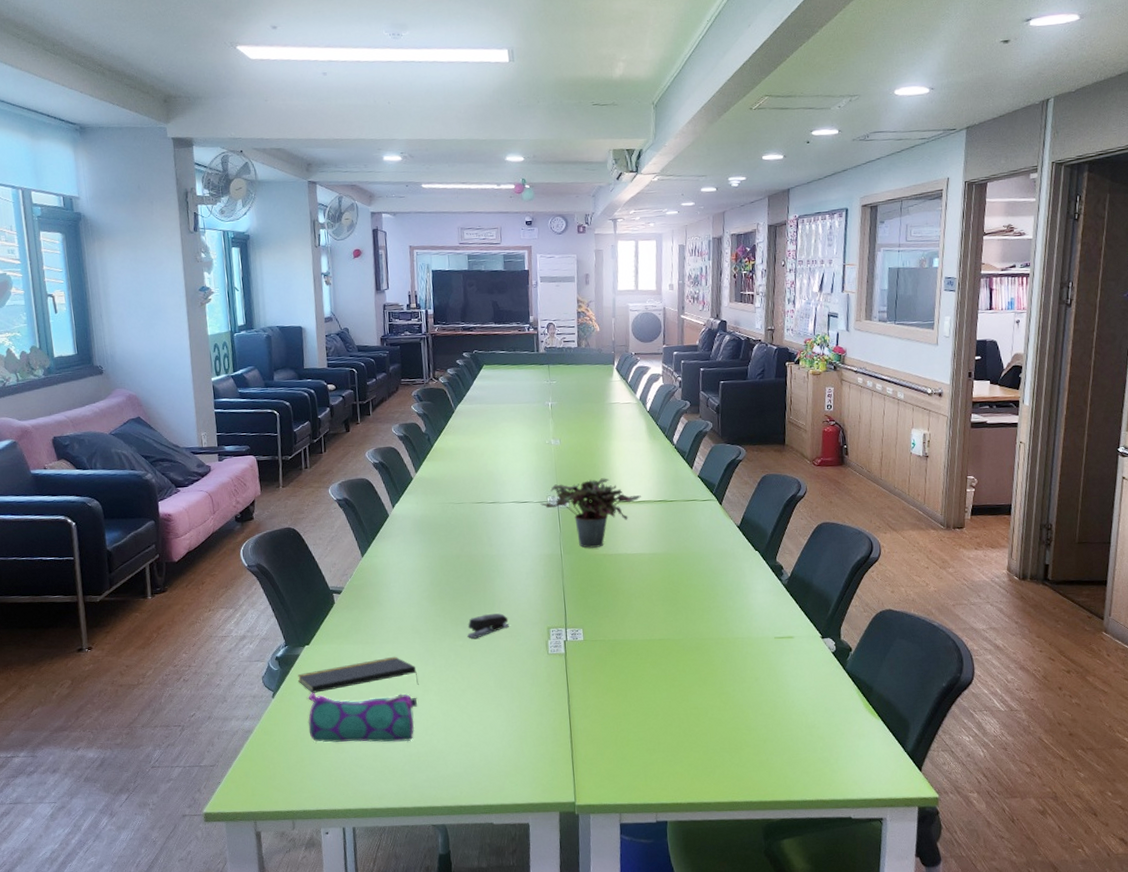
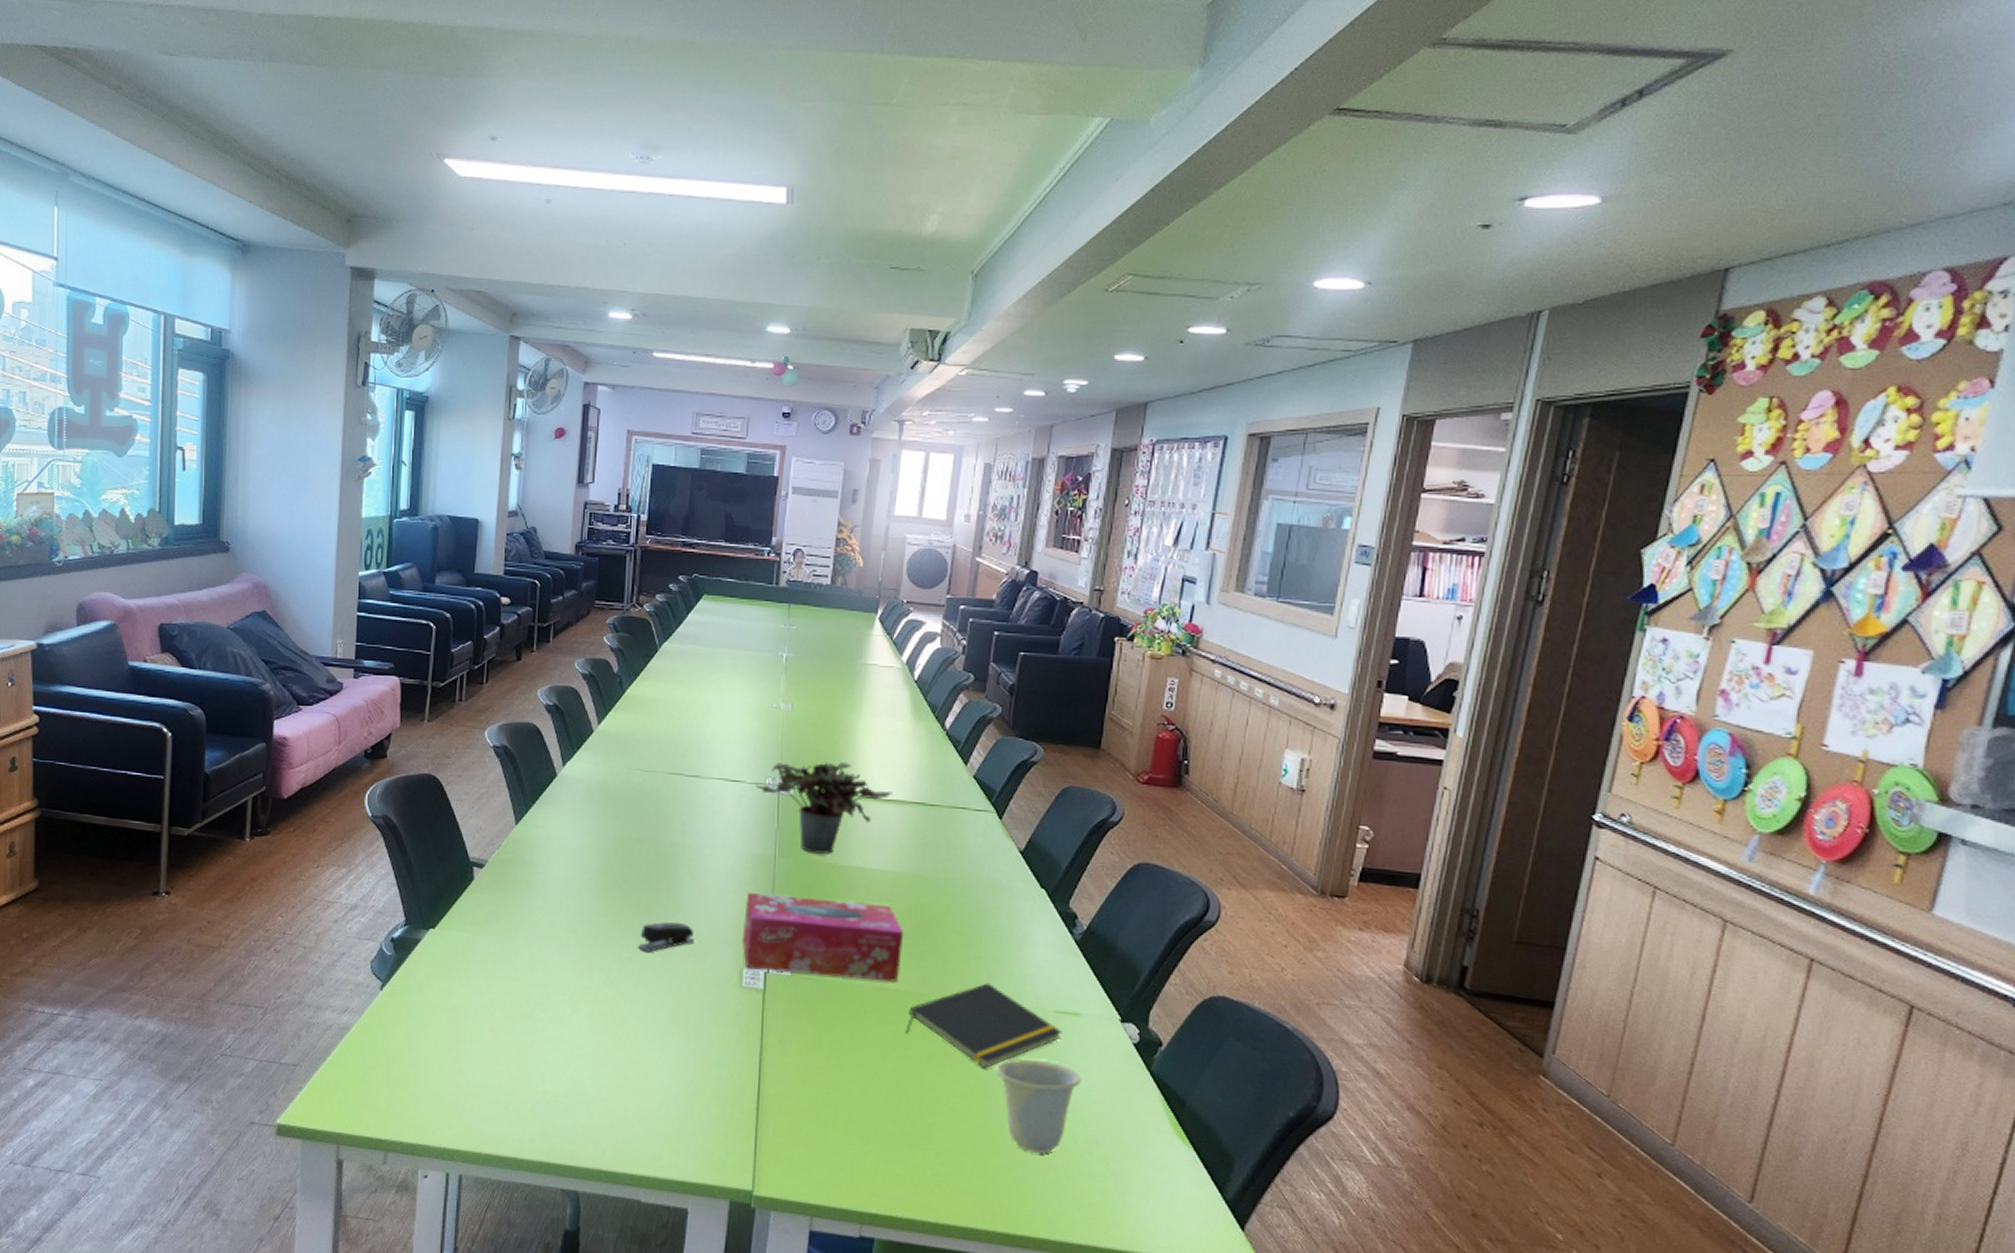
notepad: present [298,656,419,693] -> none [415,959,568,1002]
pencil case: present [308,693,418,743] -> none [420,991,563,1075]
tissue box: none [544,579,662,640] -> present [742,892,904,982]
notepad: none [671,624,782,687] -> present [905,982,1062,1069]
cup: none [739,674,799,741] -> present [996,1059,1082,1153]

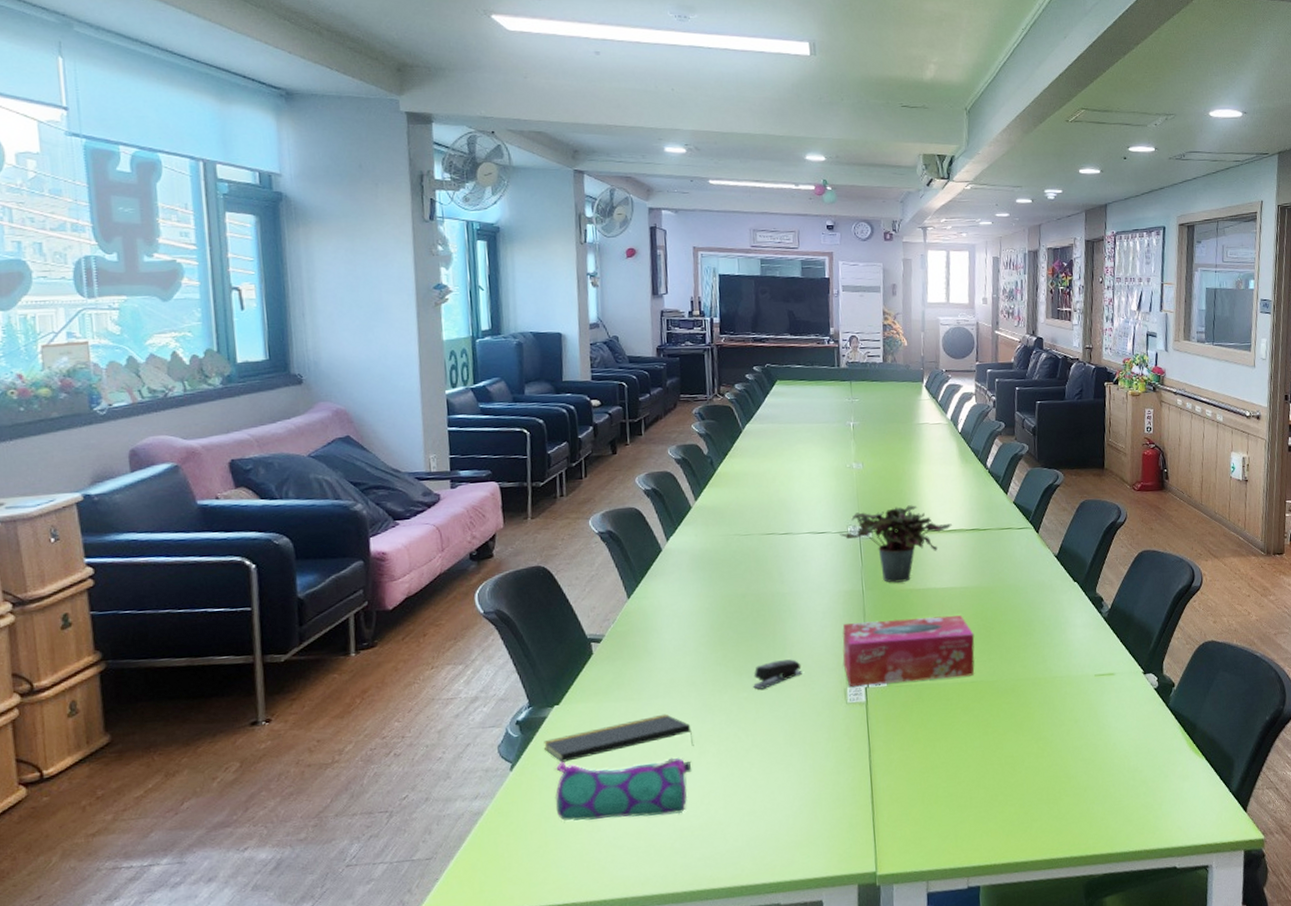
notepad: none [415,959,568,1002] -> present [544,713,694,762]
pencil case: none [420,991,563,1075] -> present [554,757,692,822]
notepad: present [905,982,1062,1069] -> none [984,662,1103,731]
cup: present [996,1059,1082,1153] -> none [1058,714,1121,788]

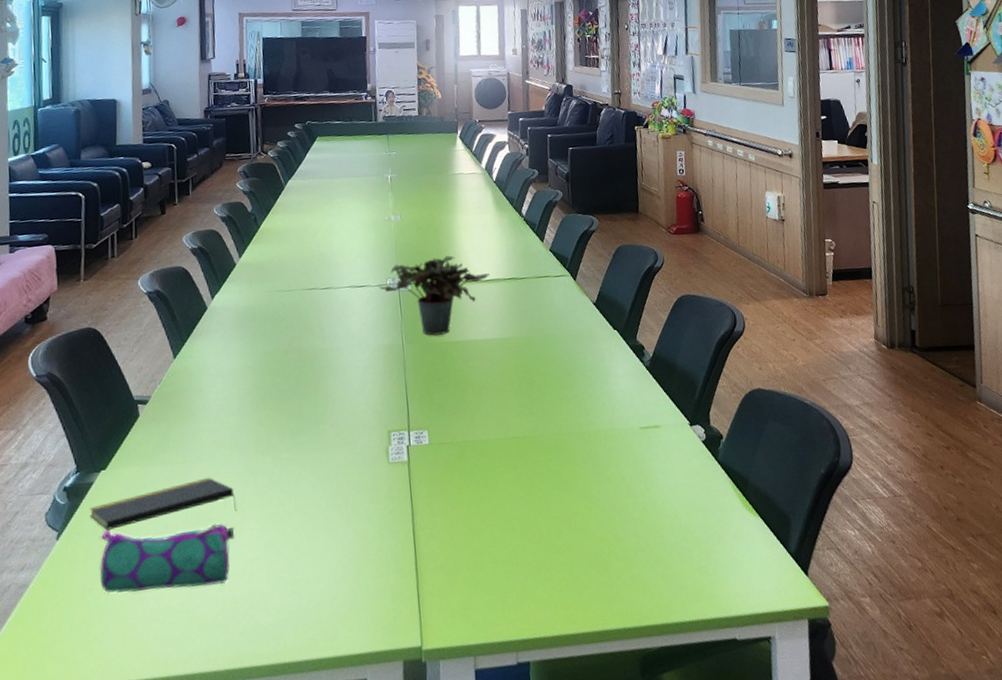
stapler: present [753,659,802,690] -> none [295,417,344,450]
tissue box: present [842,615,975,687] -> none [383,368,517,445]

